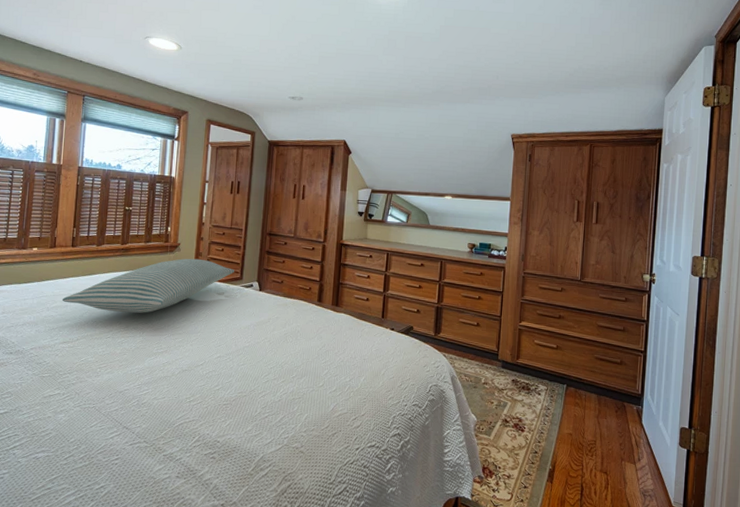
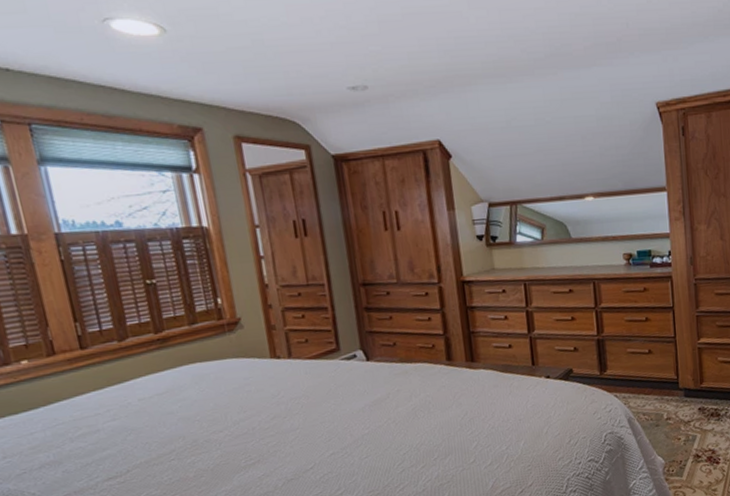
pillow: present [62,258,234,313] -> none [88,333,327,427]

